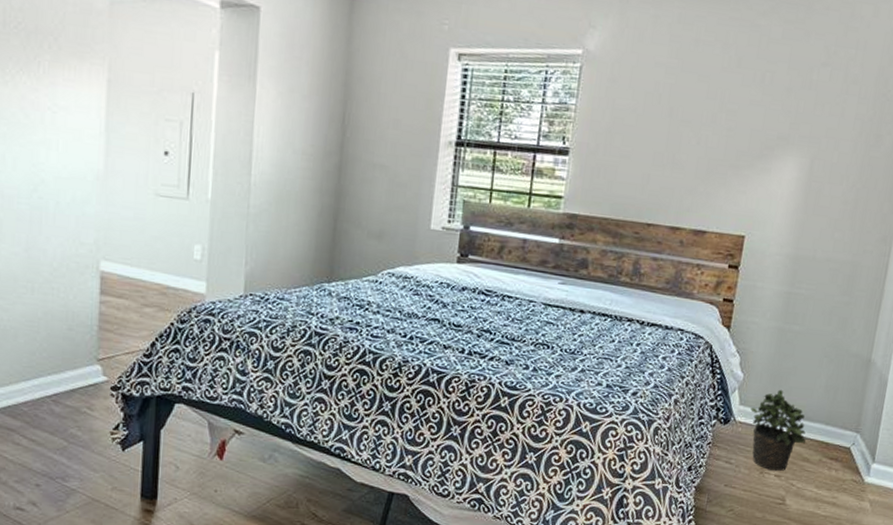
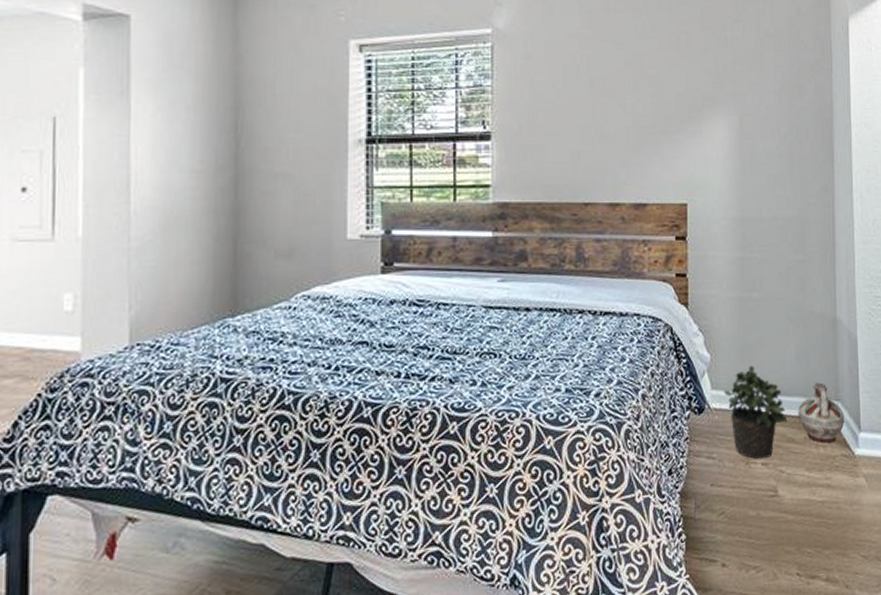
ceramic jug: none [816,414,862,468] -> present [798,382,845,444]

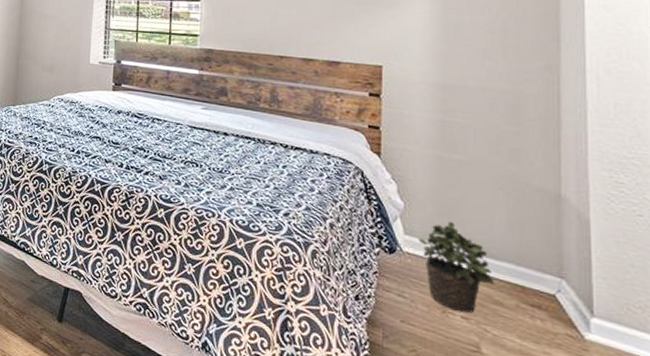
ceramic jug: present [798,382,845,444] -> none [508,254,571,319]

